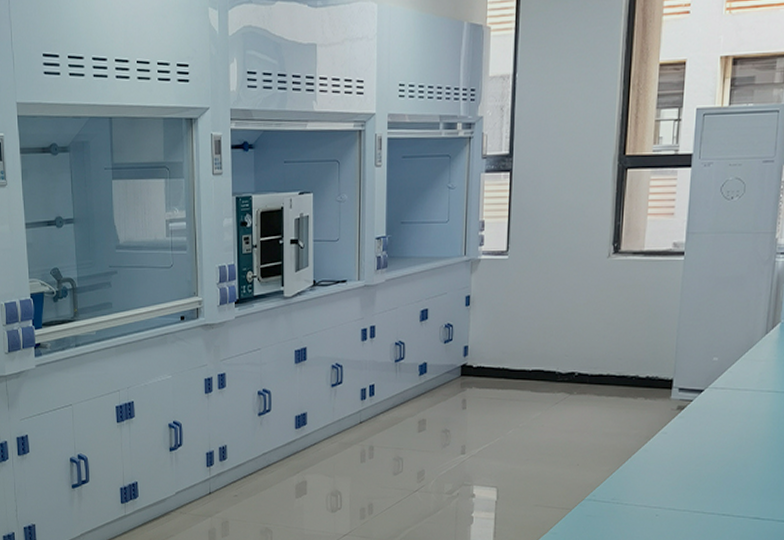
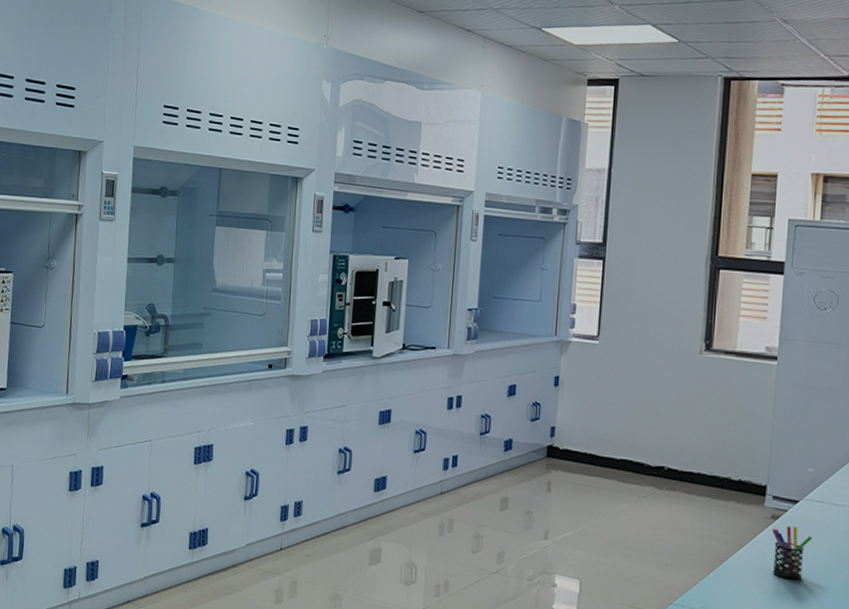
pen holder: none [678,415,716,464] -> present [772,526,813,581]

